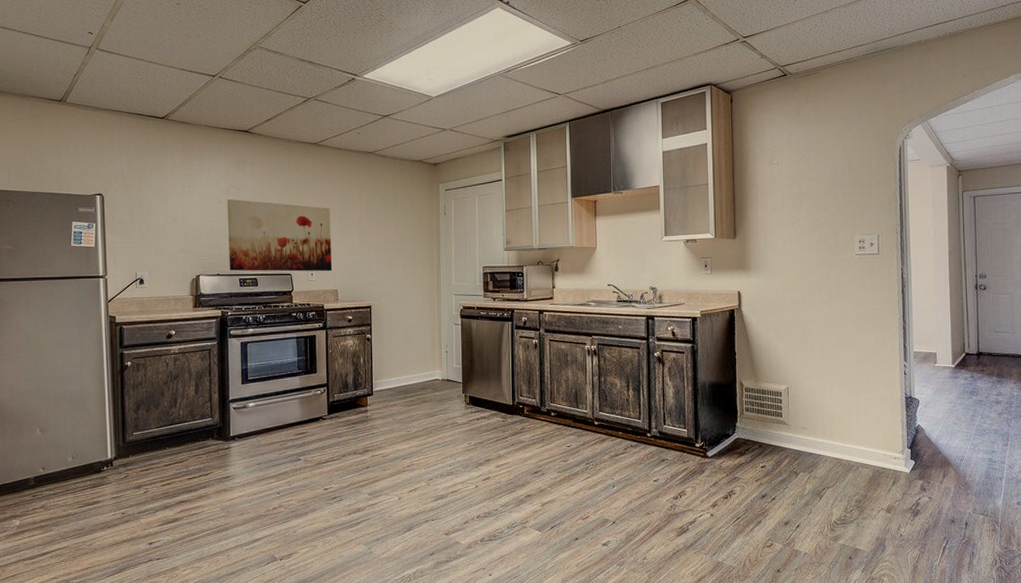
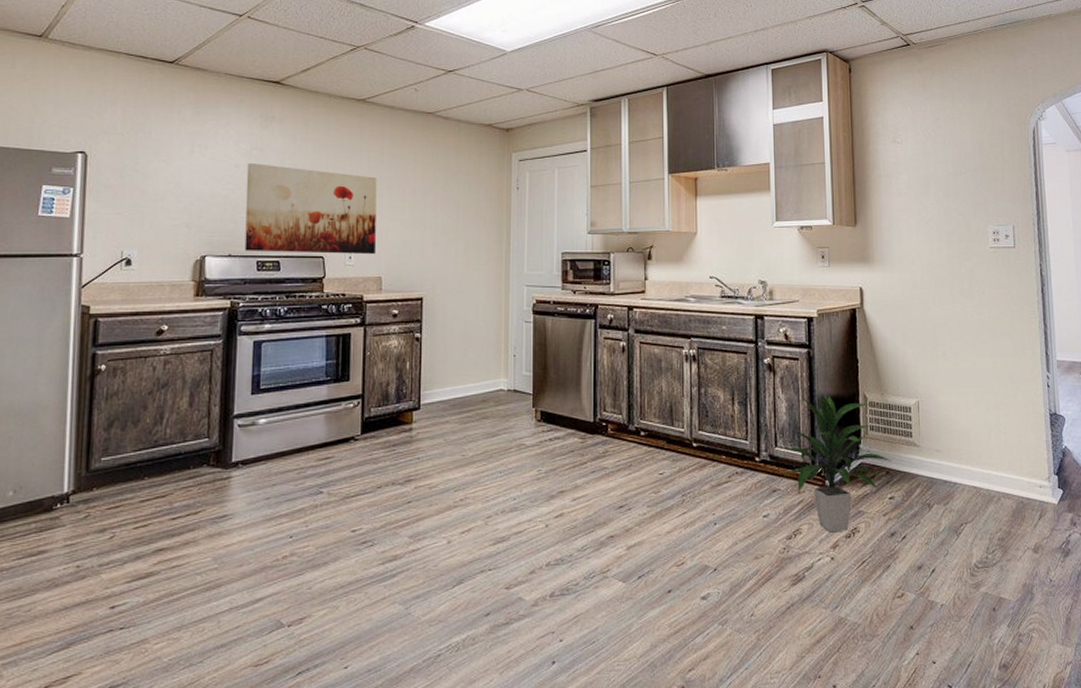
indoor plant: none [672,382,765,494] -> present [784,395,892,533]

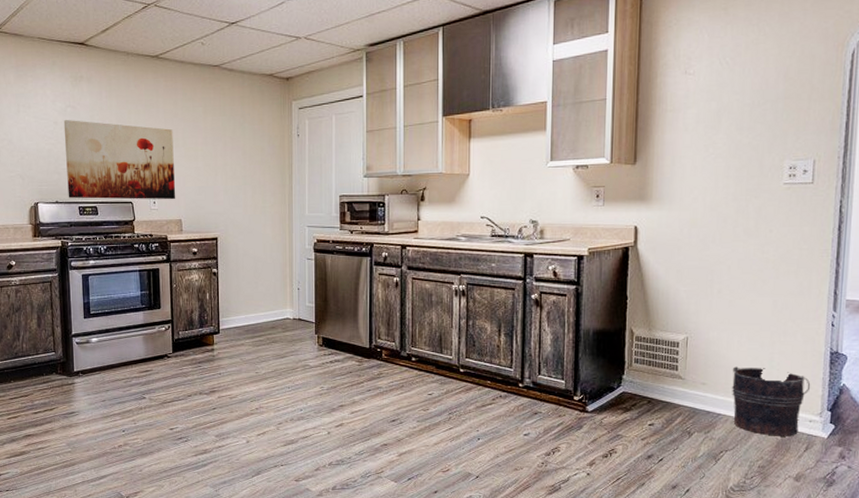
indoor plant: present [784,395,892,533] -> none [547,329,655,452]
bucket: none [963,431,1037,505] -> present [732,366,811,437]

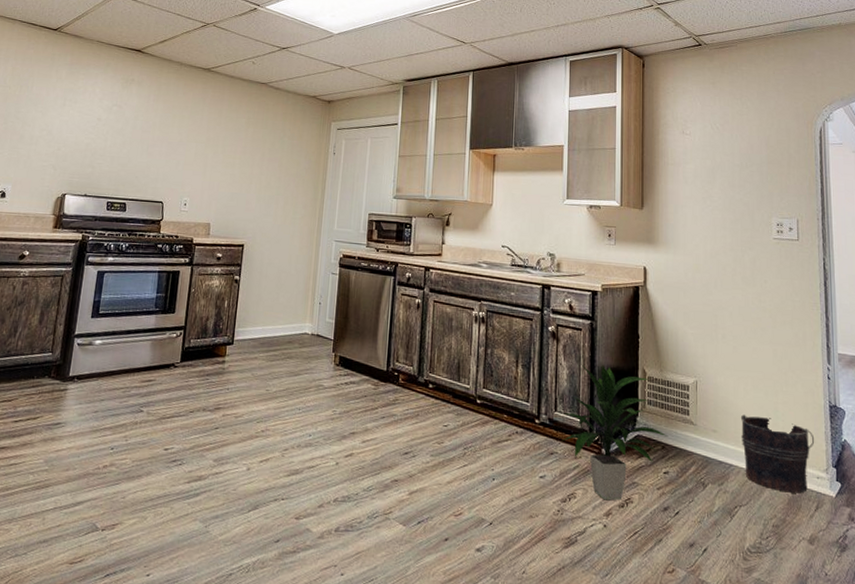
wall art: present [63,120,176,200] -> none [98,117,214,204]
indoor plant: none [547,329,655,452] -> present [563,364,669,501]

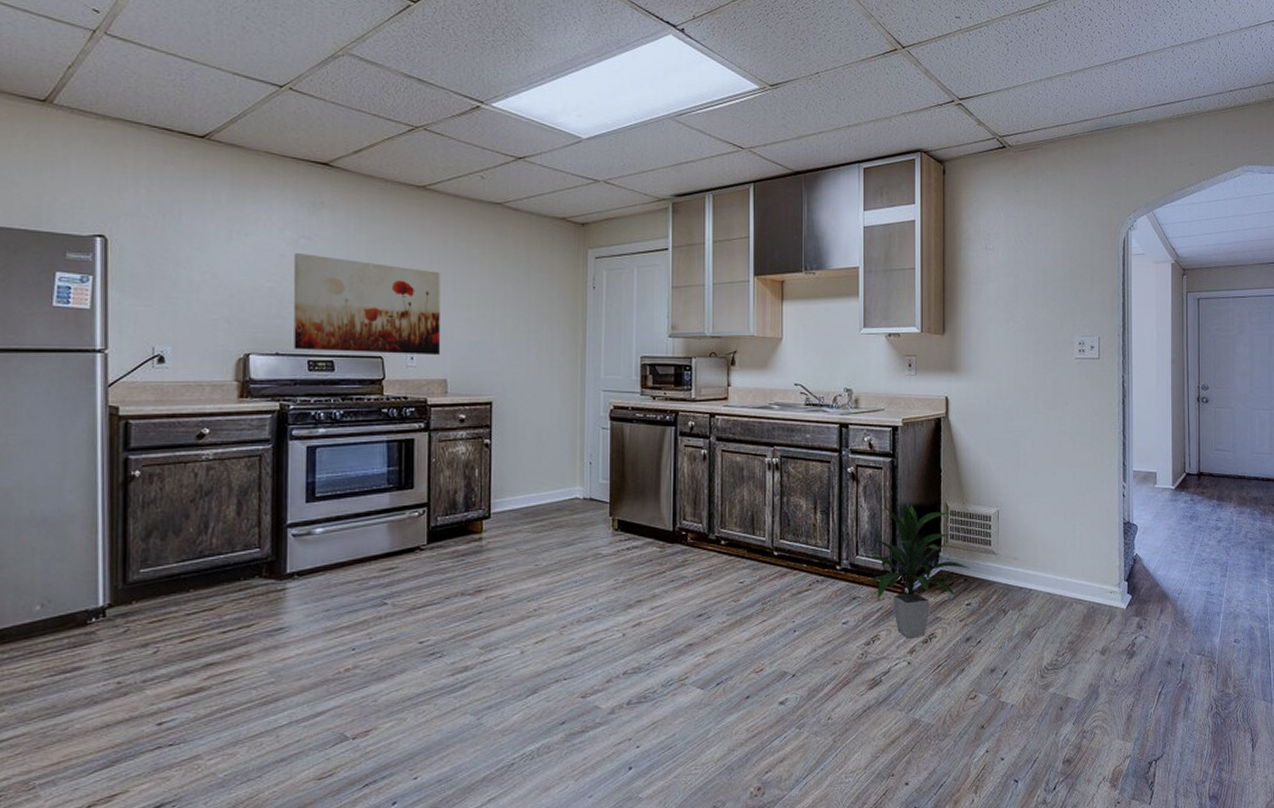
wall art: none [98,117,214,204] -> present [293,253,441,356]
bucket: present [740,415,815,494] -> none [1040,539,1109,610]

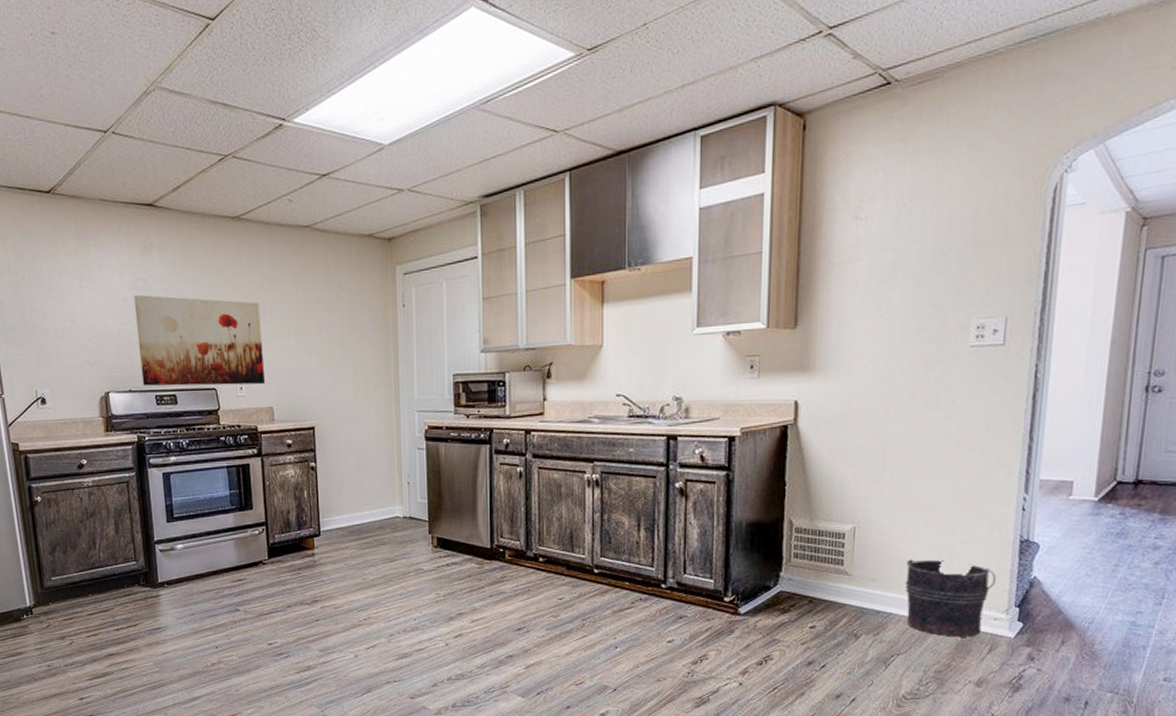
indoor plant: present [865,504,971,638] -> none [693,520,817,659]
bucket: none [1040,539,1109,610] -> present [905,559,997,637]

